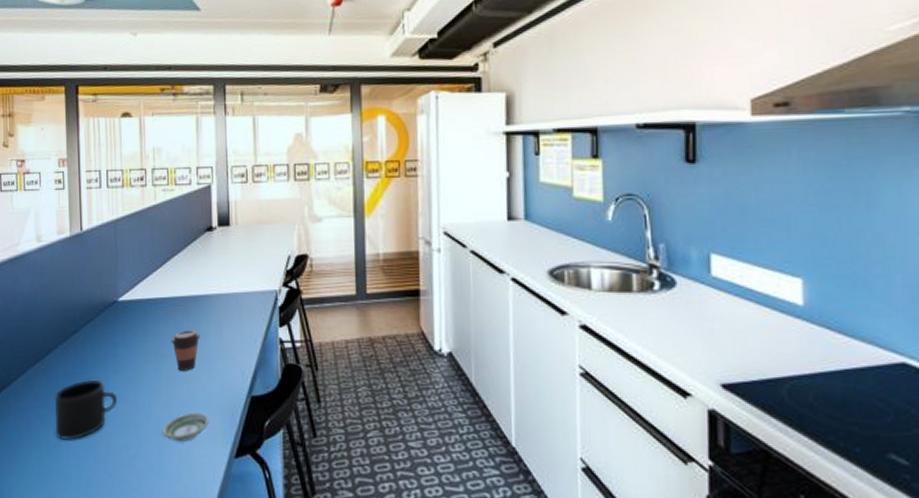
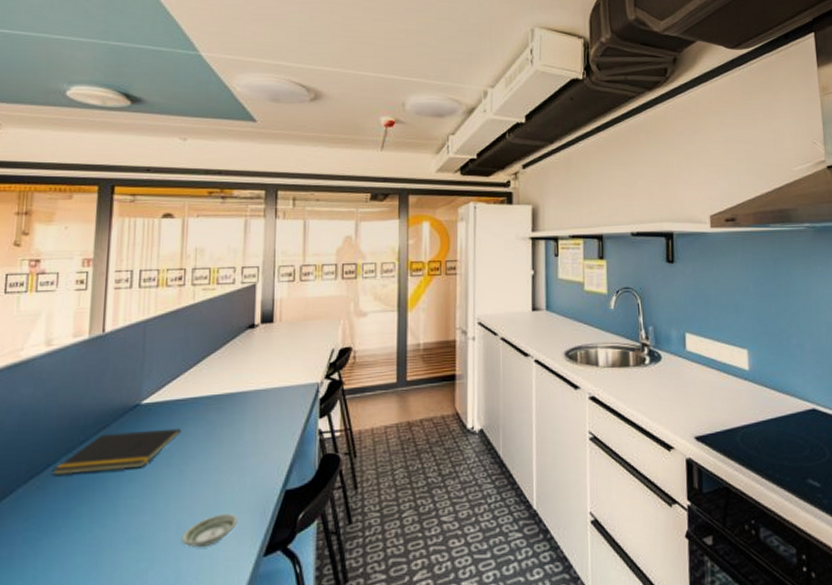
notepad: none [53,325,154,363] -> present [52,428,182,476]
mug: present [55,379,118,440] -> none [48,491,131,564]
coffee cup: present [170,330,201,371] -> none [199,428,235,472]

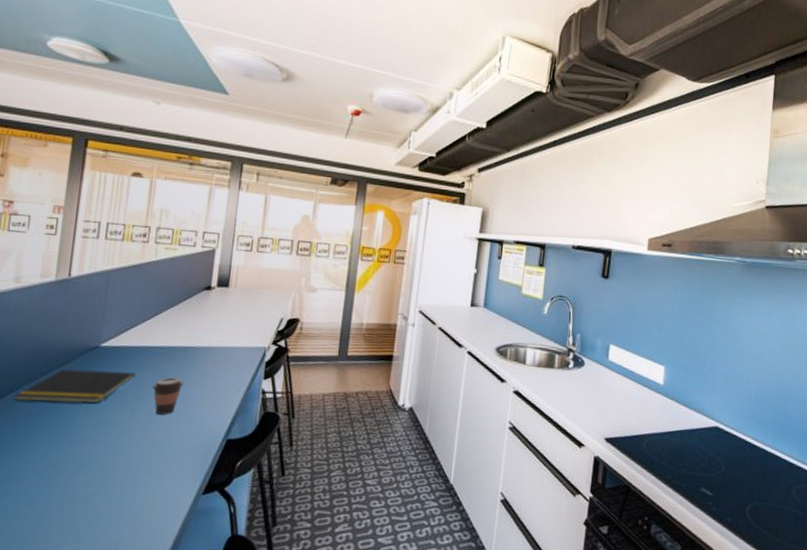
saucer: present [181,513,238,547] -> none [129,453,182,480]
coffee cup: none [199,428,235,472] -> present [151,377,185,415]

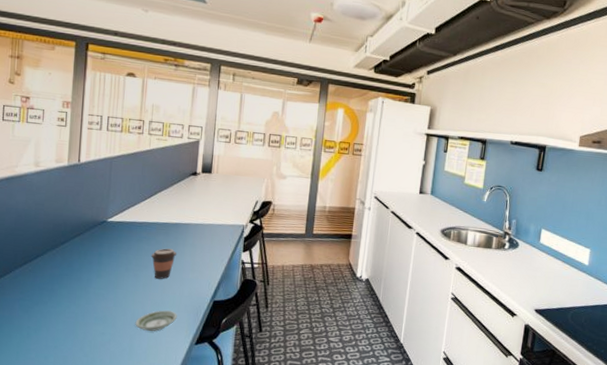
notepad: present [15,369,136,404] -> none [41,239,137,269]
saucer: none [129,453,182,480] -> present [135,310,177,331]

